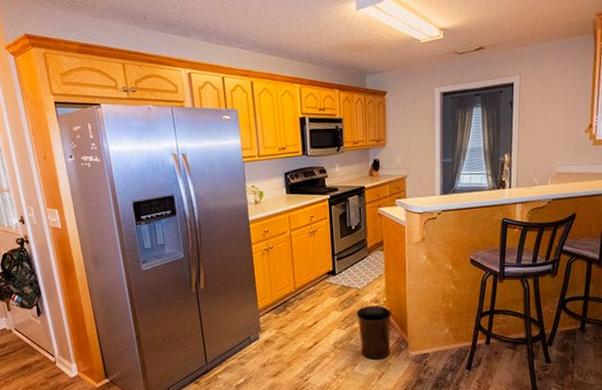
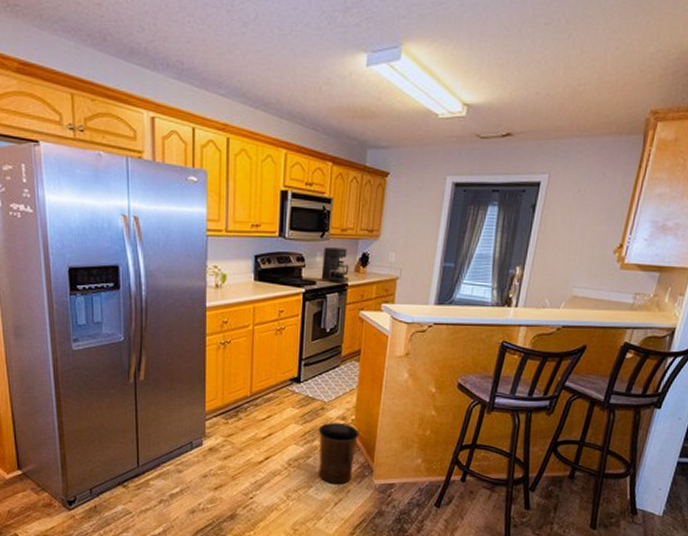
coffee maker: none [341,157,365,187] -> present [321,247,349,283]

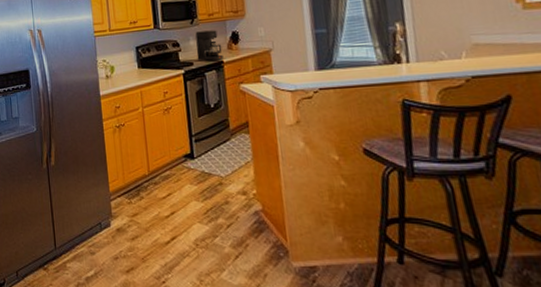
waste bin: present [318,422,360,485] -> none [220,197,266,268]

